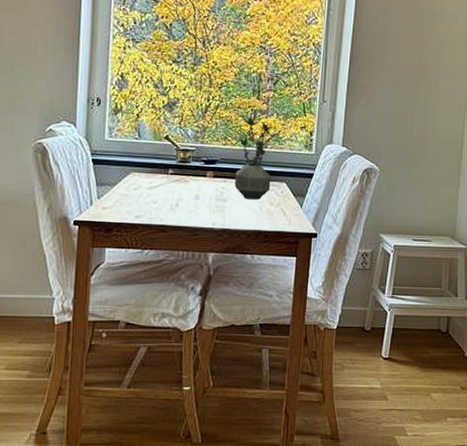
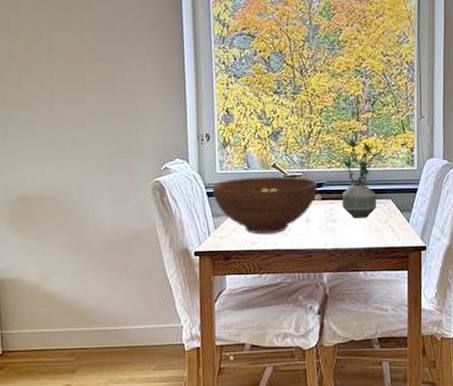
fruit bowl: none [98,147,210,209] -> present [212,176,317,235]

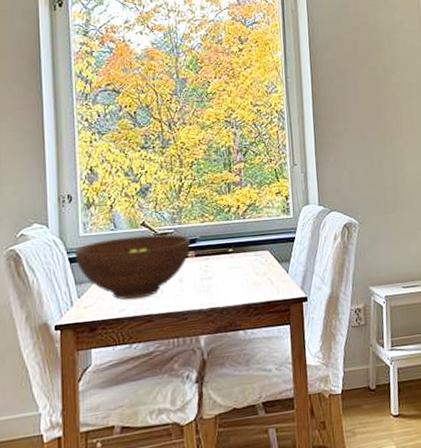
potted plant: present [342,139,377,218] -> none [216,190,254,274]

